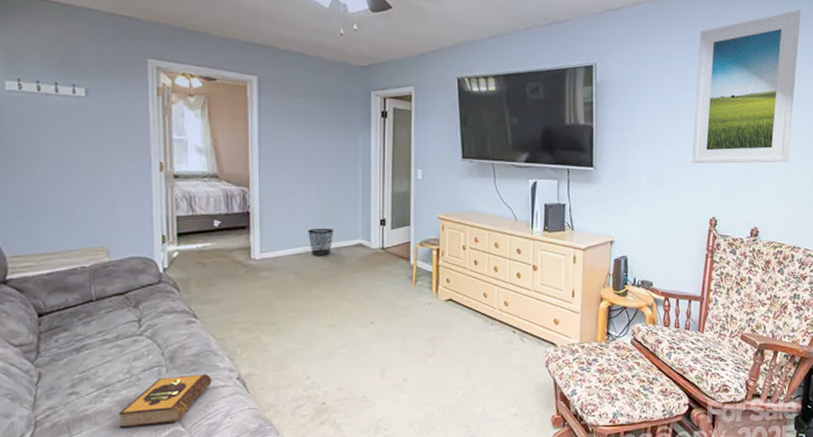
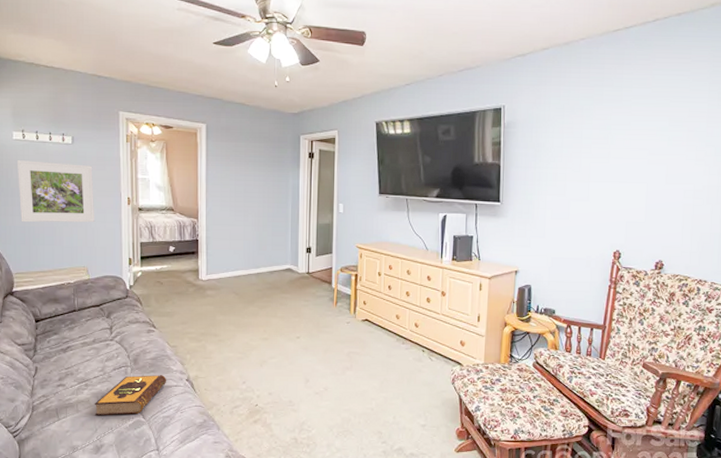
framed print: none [10,116,118,194] -> present [16,160,95,223]
wastebasket: present [308,228,333,256] -> none [245,254,267,279]
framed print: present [691,9,801,164] -> none [596,48,713,199]

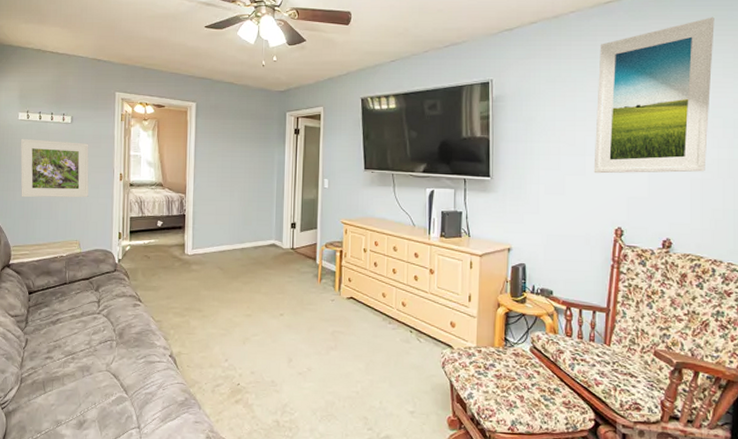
hardback book: present [94,375,167,416] -> none [79,349,151,390]
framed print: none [596,48,713,199] -> present [593,17,714,174]

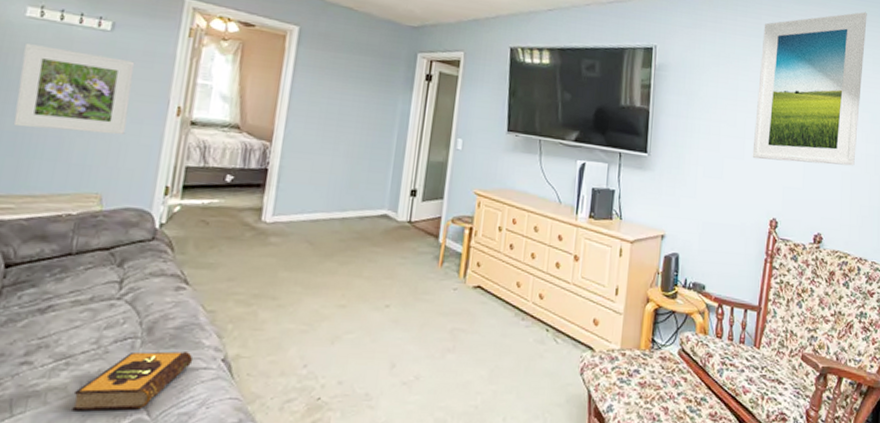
hardback book: none [79,349,151,390] -> present [72,351,194,411]

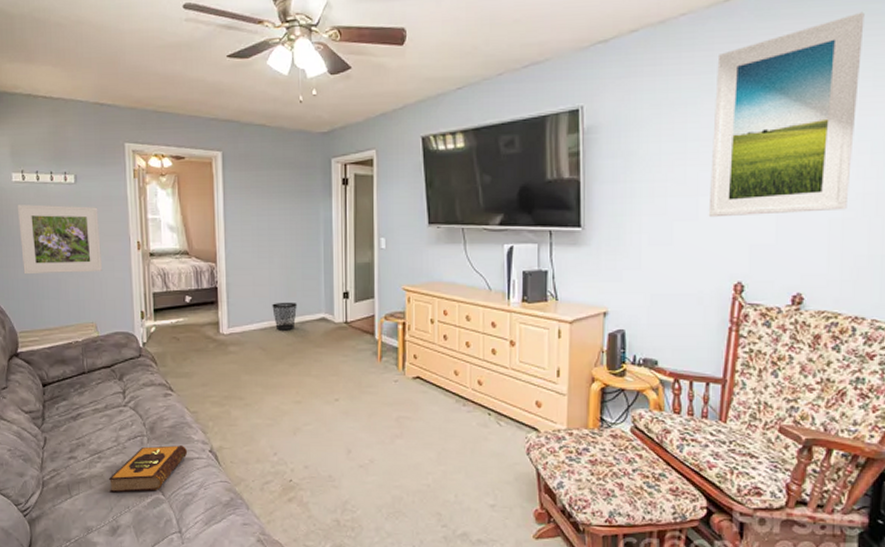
wastebasket: none [329,193,358,225] -> present [272,302,297,331]

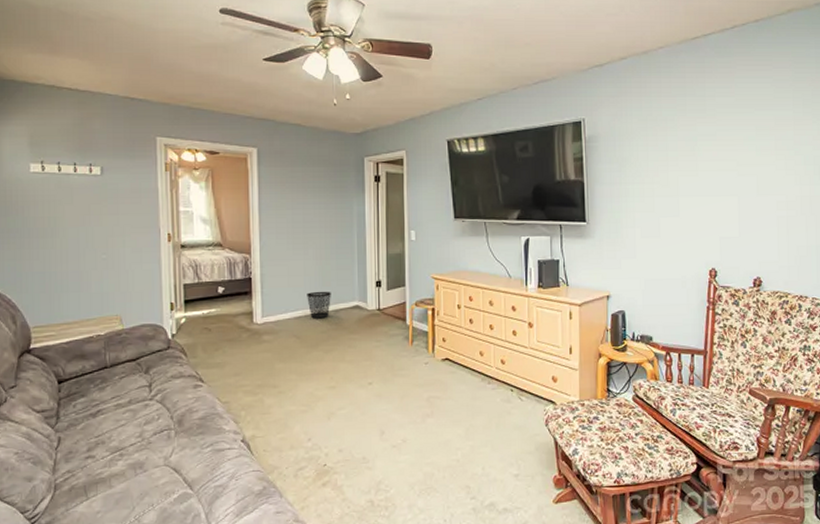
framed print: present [17,204,103,275] -> none [34,196,130,267]
hardback book: present [108,445,188,493] -> none [130,437,219,491]
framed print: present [708,11,865,218] -> none [687,54,794,215]

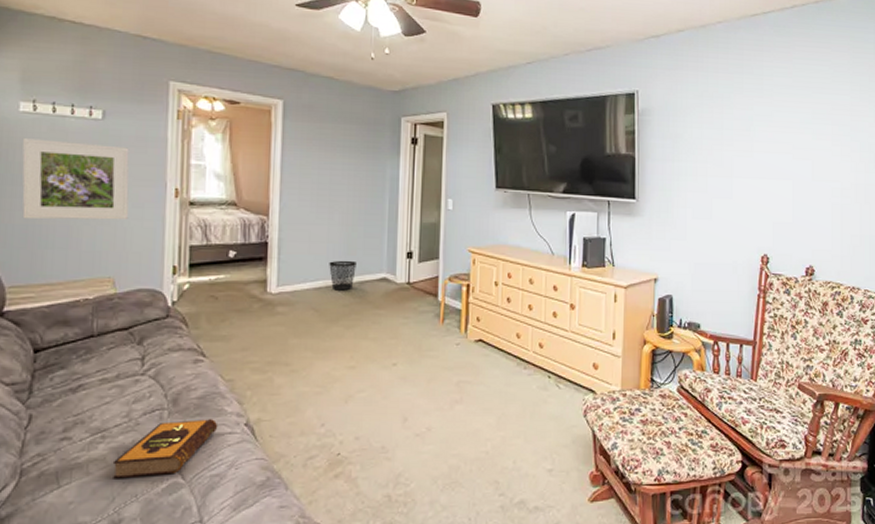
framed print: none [34,196,130,267] -> present [22,138,130,220]
hardback book: none [130,437,219,491] -> present [112,419,218,479]

